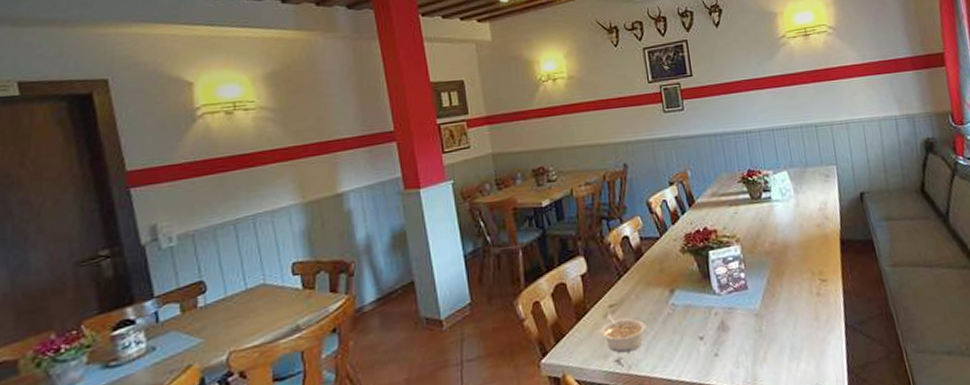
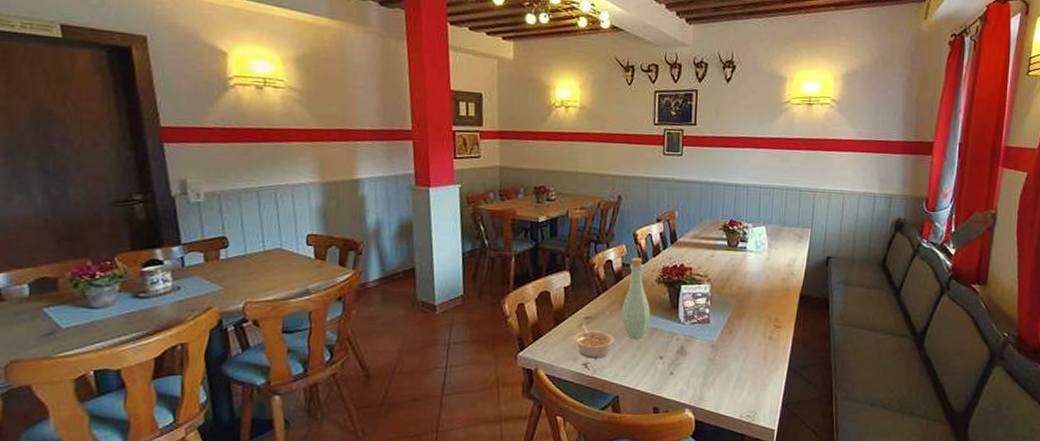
bottle: none [647,228,682,322] -> present [621,257,651,339]

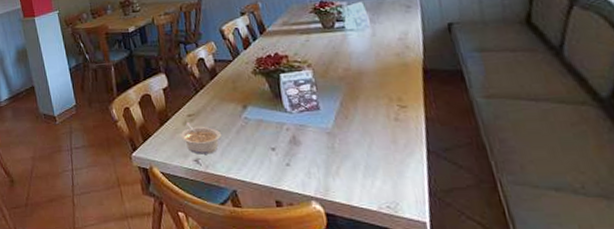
bottle: present [621,257,651,339] -> none [221,52,254,132]

